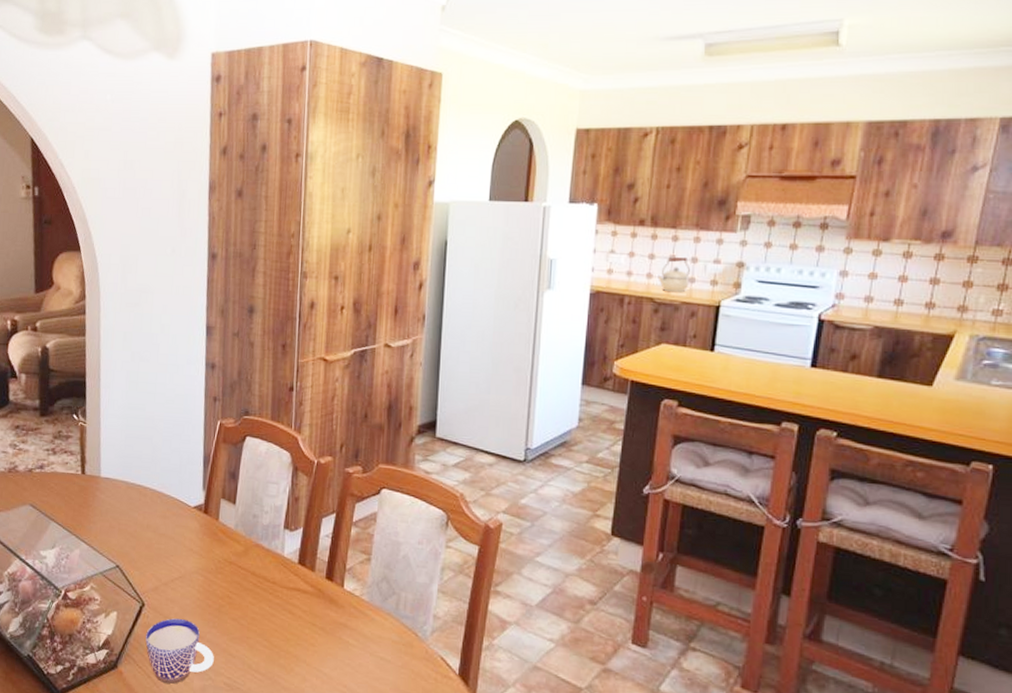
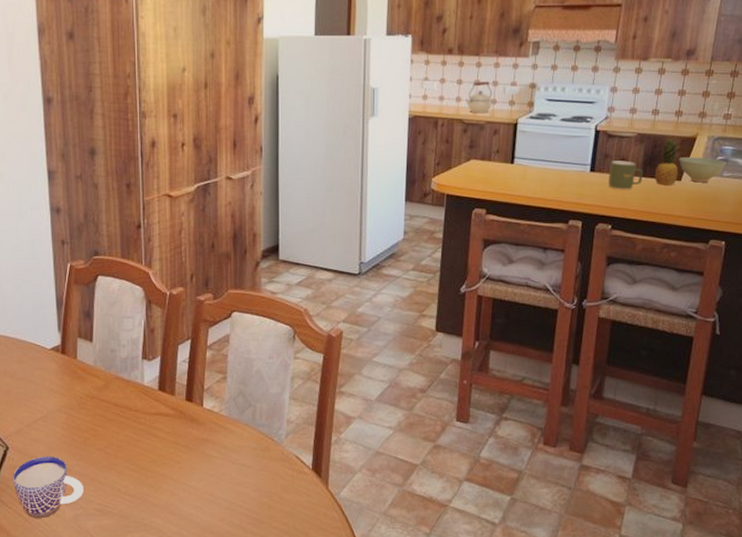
mug: none [835,356,881,393] -> present [609,161,643,191]
fruit: none [895,333,930,391] -> present [654,137,679,185]
bowl: none [930,357,996,391] -> present [679,156,726,183]

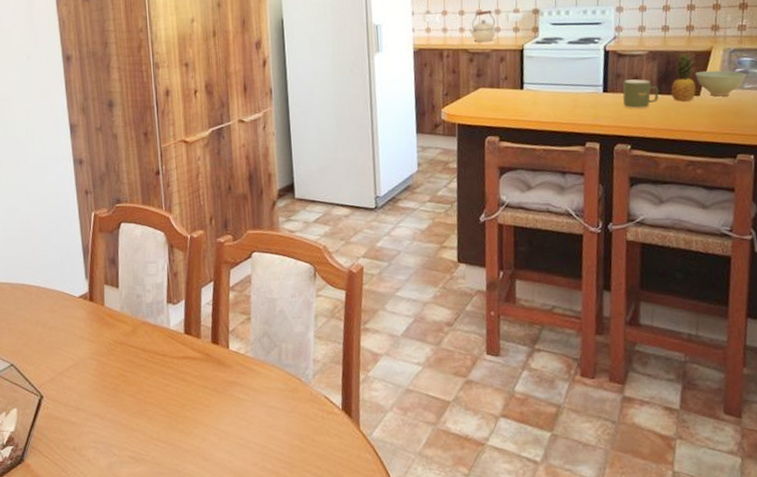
cup: present [13,456,84,518] -> none [48,403,117,467]

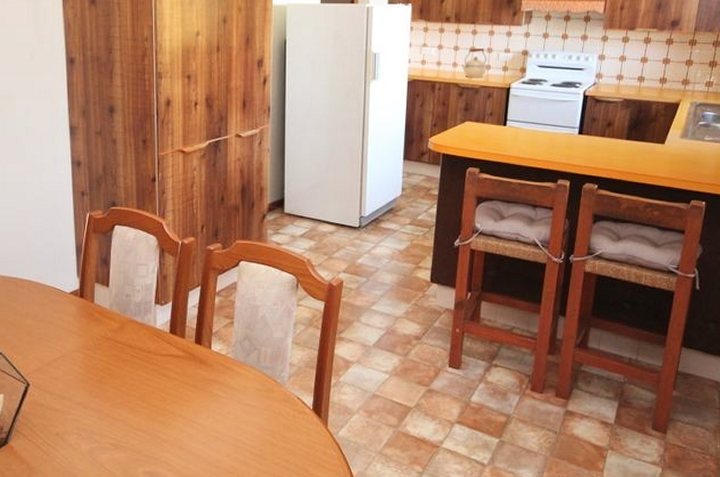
mug: present [622,79,659,109] -> none [596,124,629,153]
fruit: present [671,52,696,102] -> none [639,103,663,148]
bowl: present [695,70,746,97] -> none [663,121,708,146]

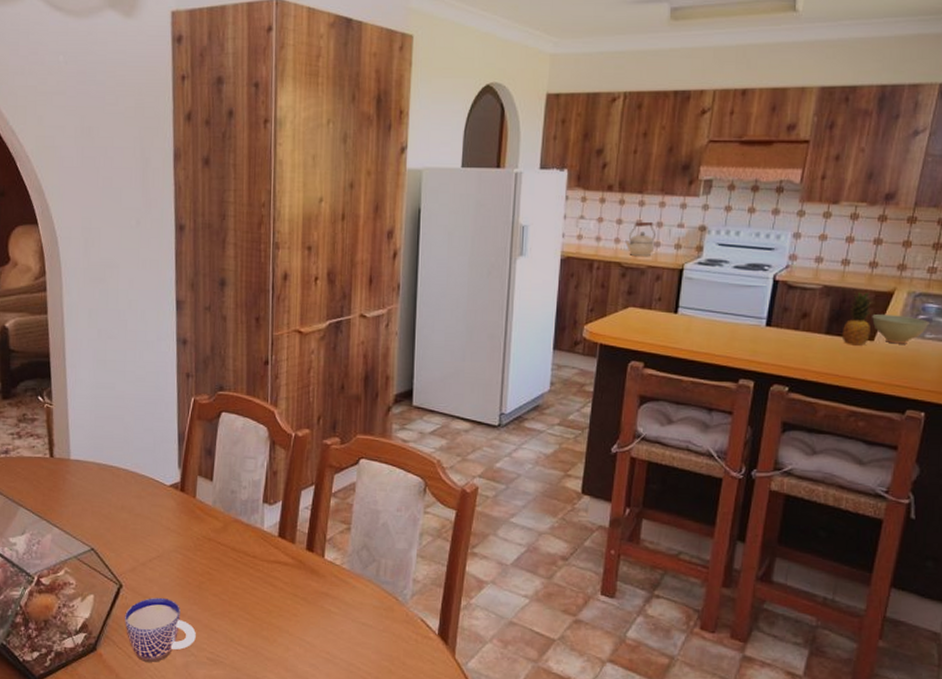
cup: none [33,392,99,451] -> present [125,597,196,662]
fruit: none [639,103,663,148] -> present [841,291,873,346]
bowl: none [663,121,708,146] -> present [872,313,930,344]

